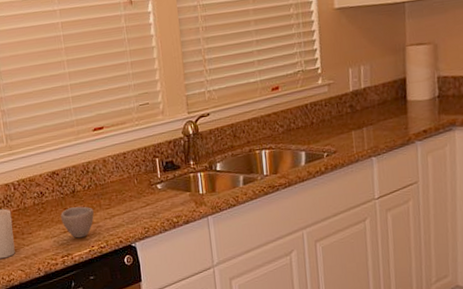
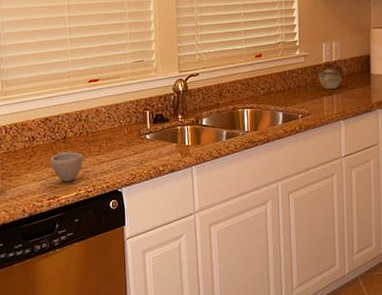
teapot: none [341,93,374,122] -> present [315,65,343,90]

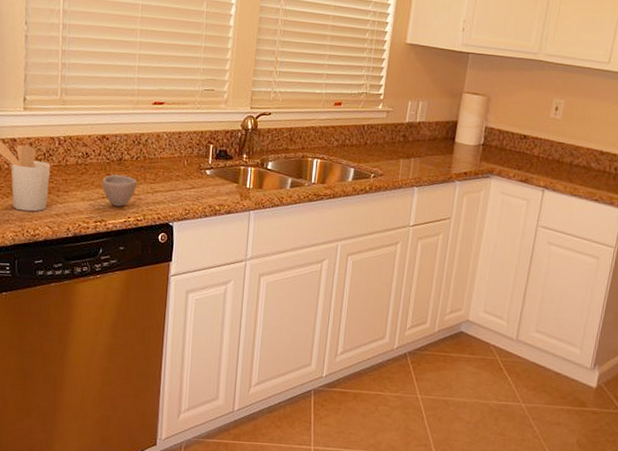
teapot: present [315,65,343,90] -> none [396,125,426,153]

